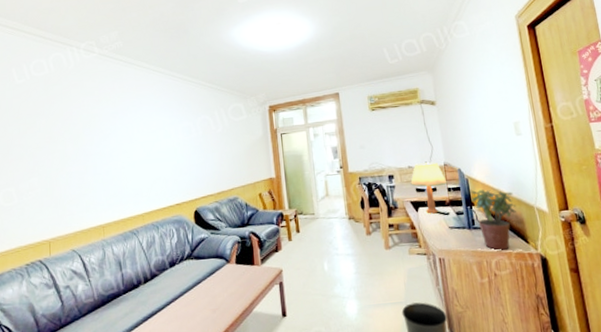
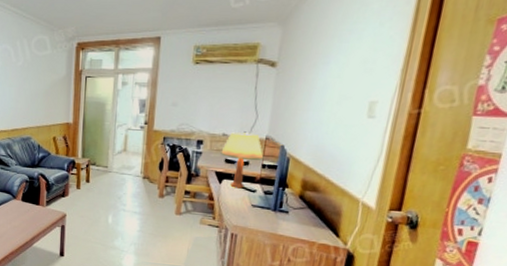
potted plant: present [470,189,517,251] -> none [286,171,340,239]

